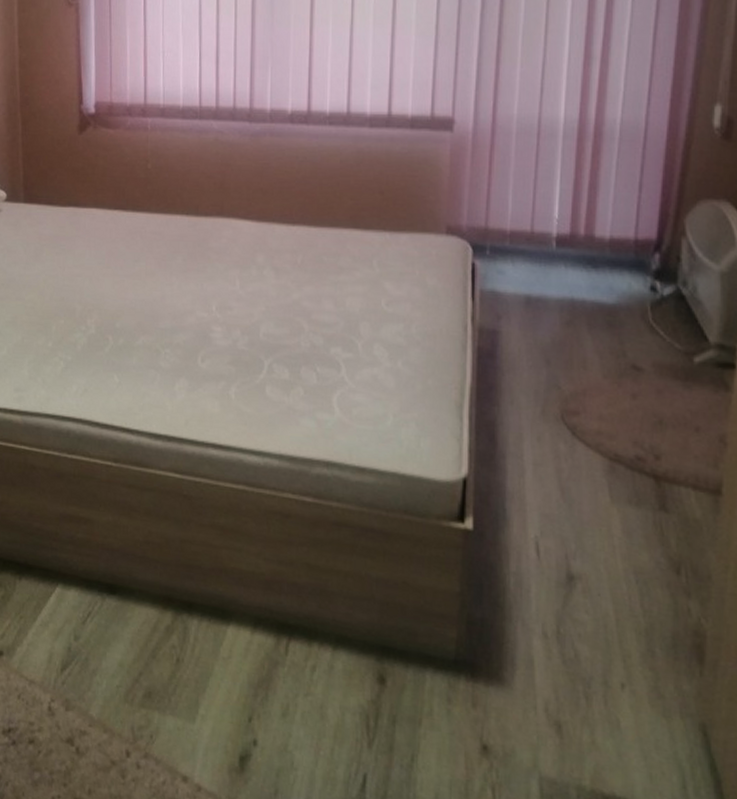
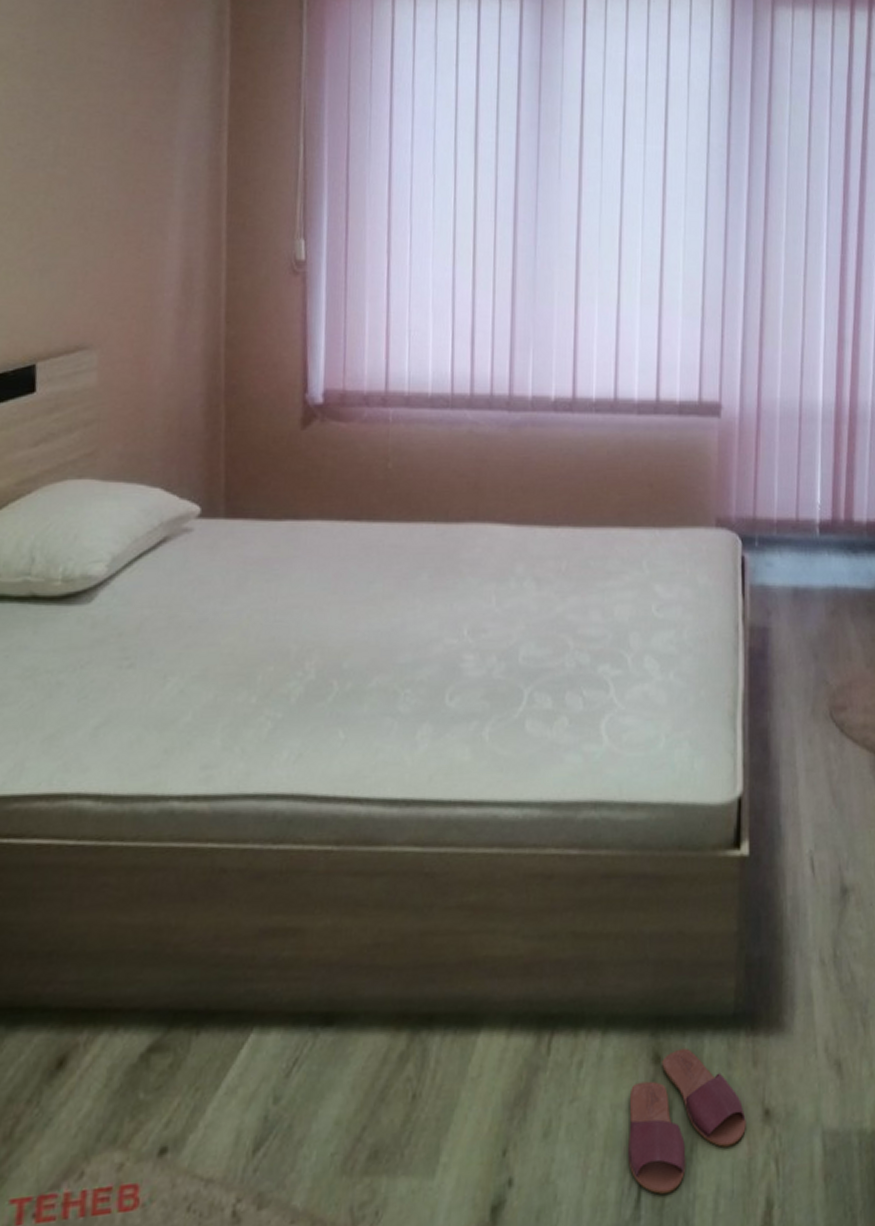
slippers: none [355,676,464,788] -> present [628,1048,746,1195]

